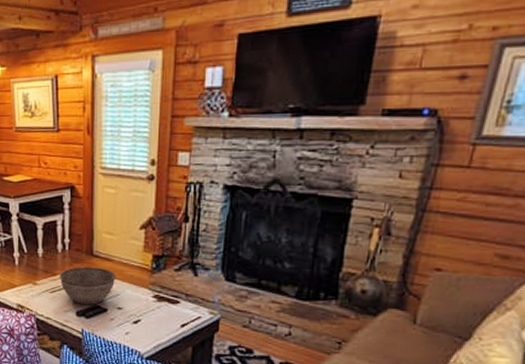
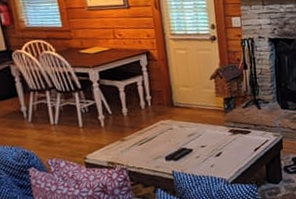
bowl: present [59,266,116,306] -> none [145,115,197,150]

